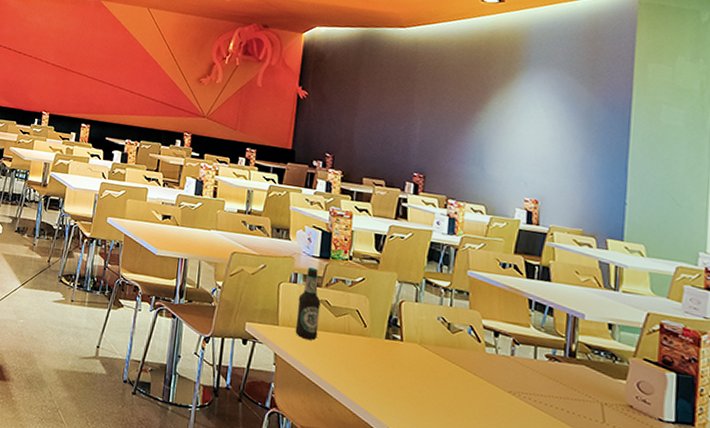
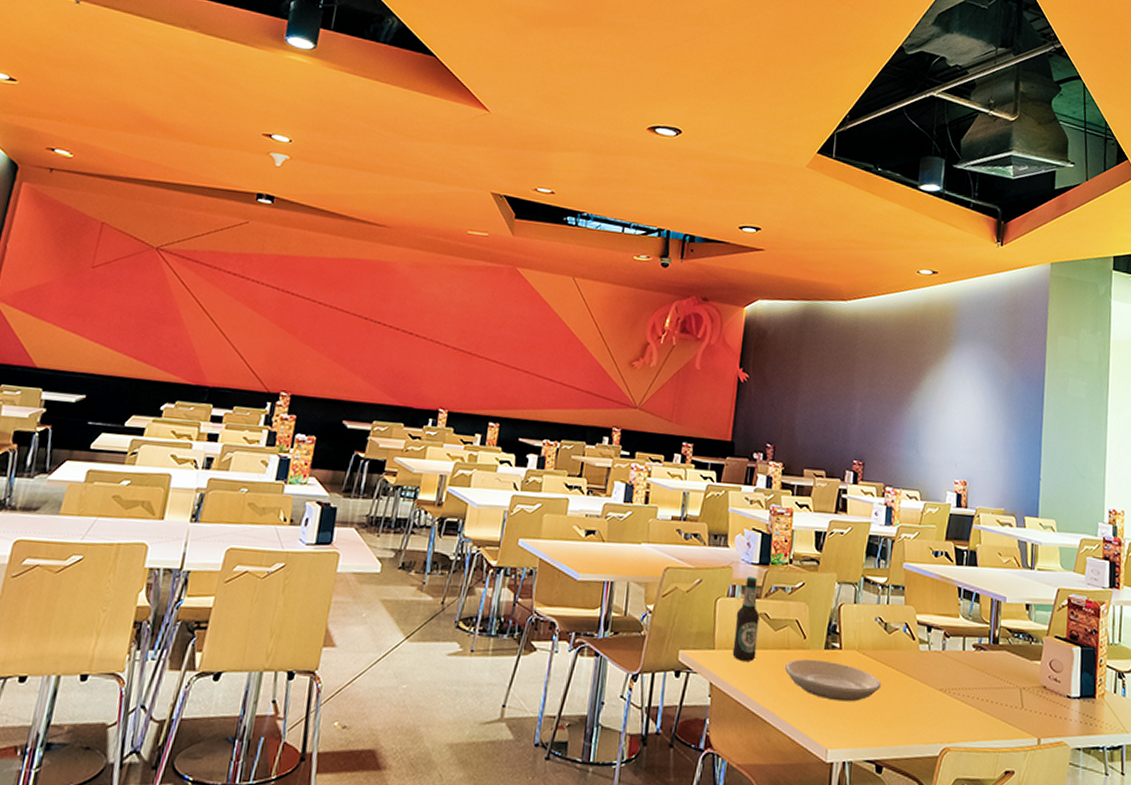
plate: none [346,344,445,390] -> present [785,659,882,702]

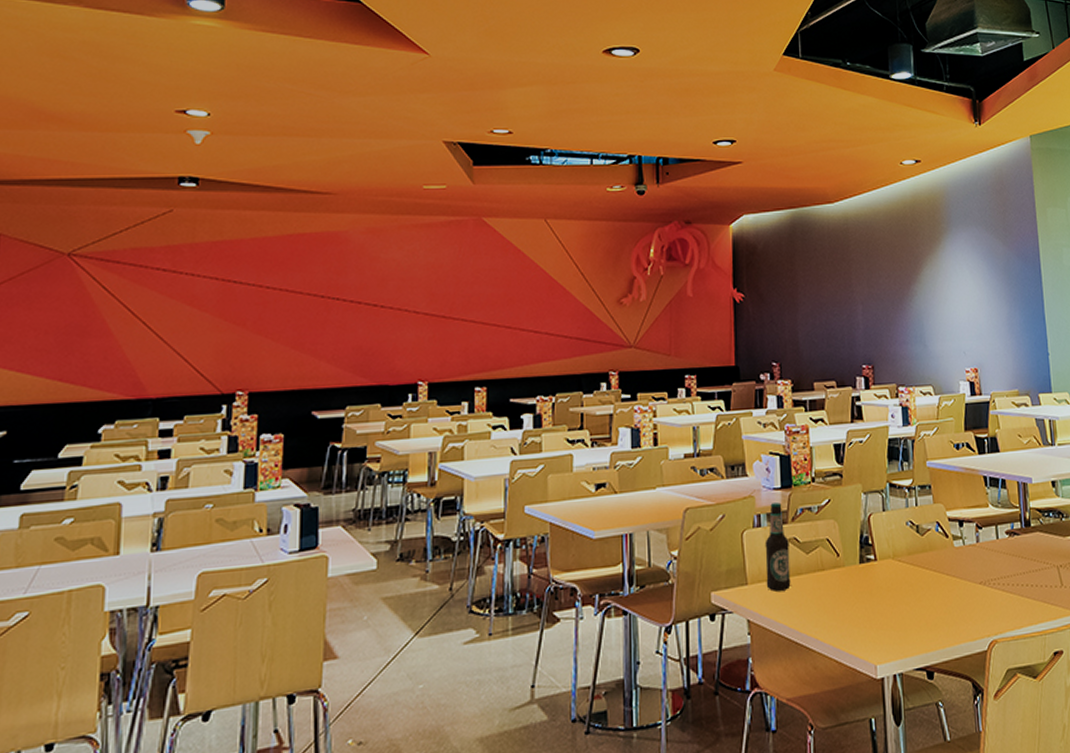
plate: present [785,659,882,702] -> none [822,574,922,615]

